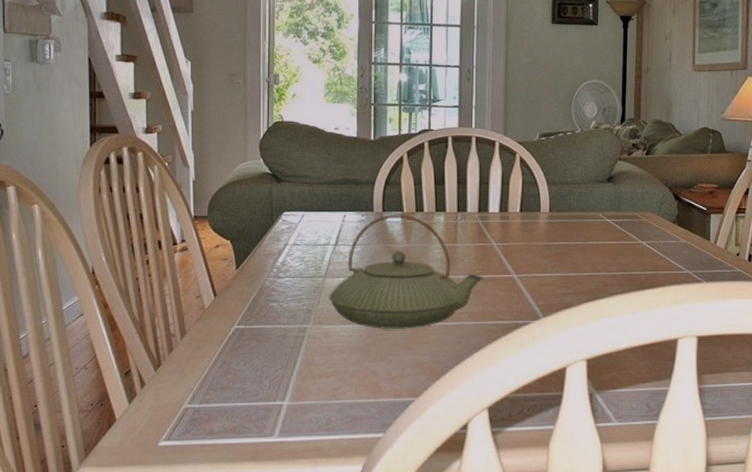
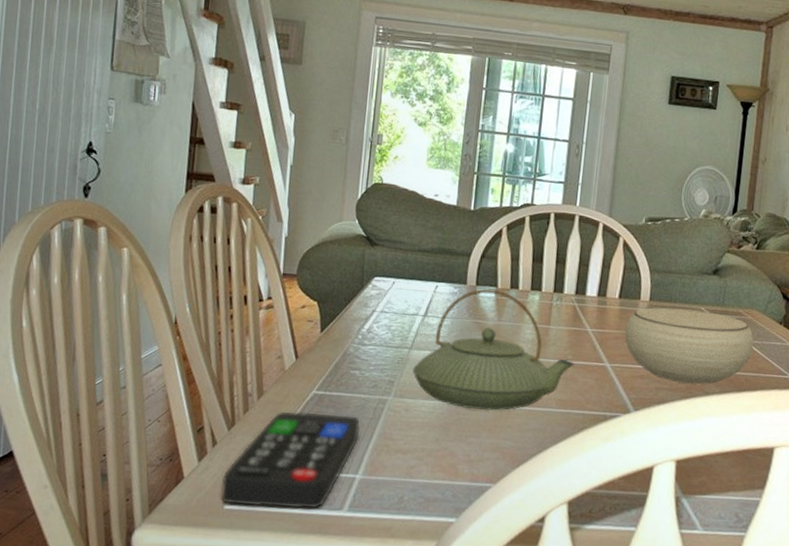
remote control: none [153,346,282,441] -> present [221,411,360,509]
bowl: none [528,217,651,287] -> present [624,307,754,385]

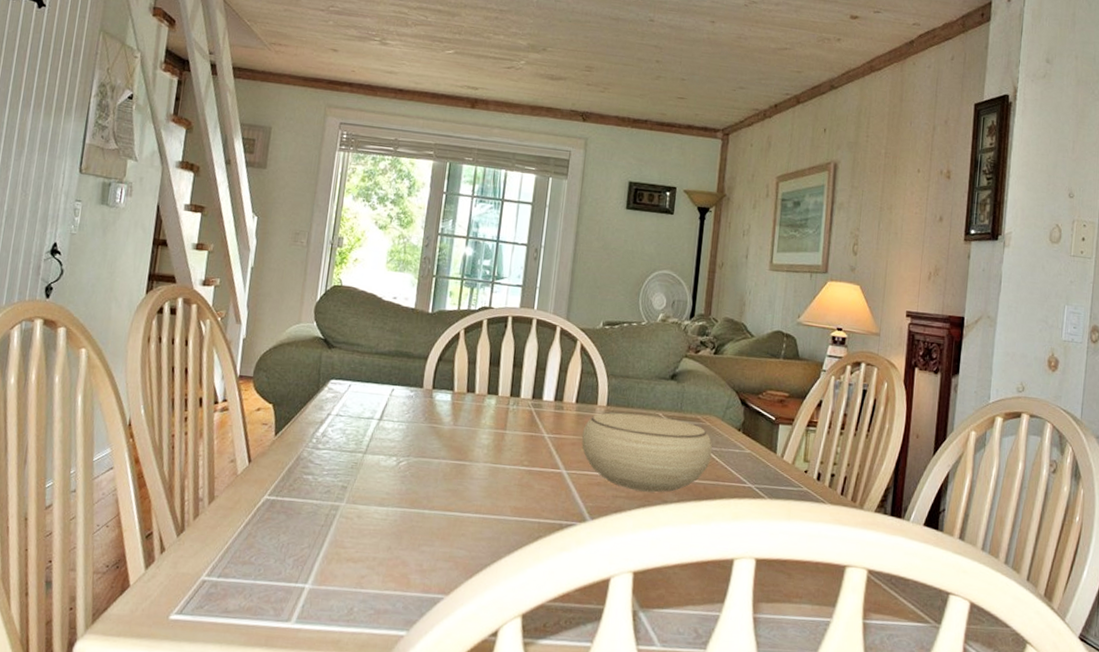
remote control: present [221,411,360,509] -> none [166,517,311,620]
teapot: present [413,288,575,411] -> none [366,392,530,519]

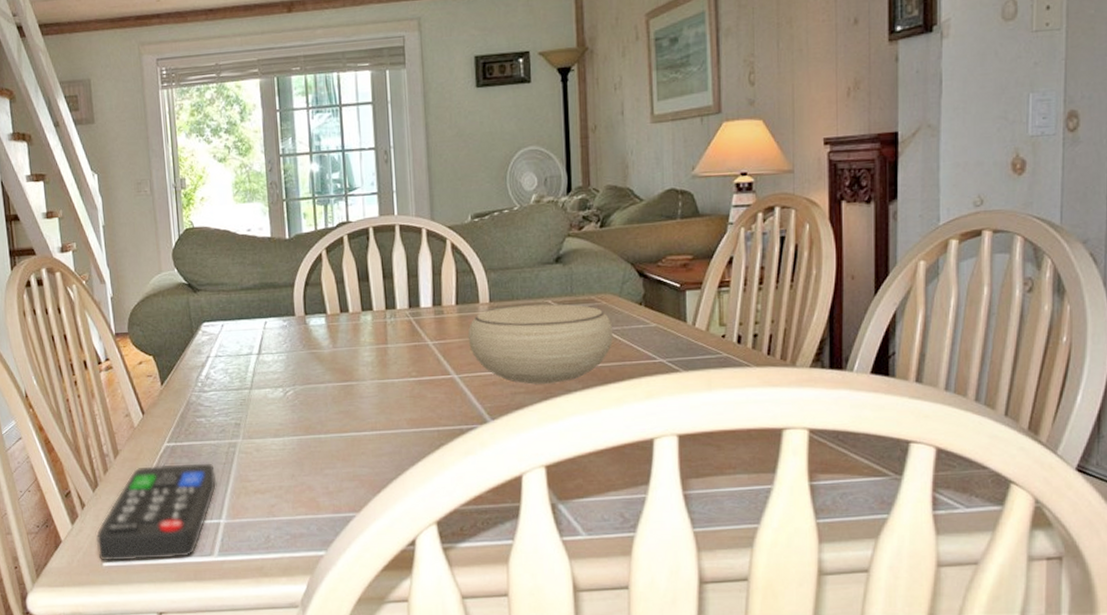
remote control: none [166,517,311,620] -> present [96,463,216,561]

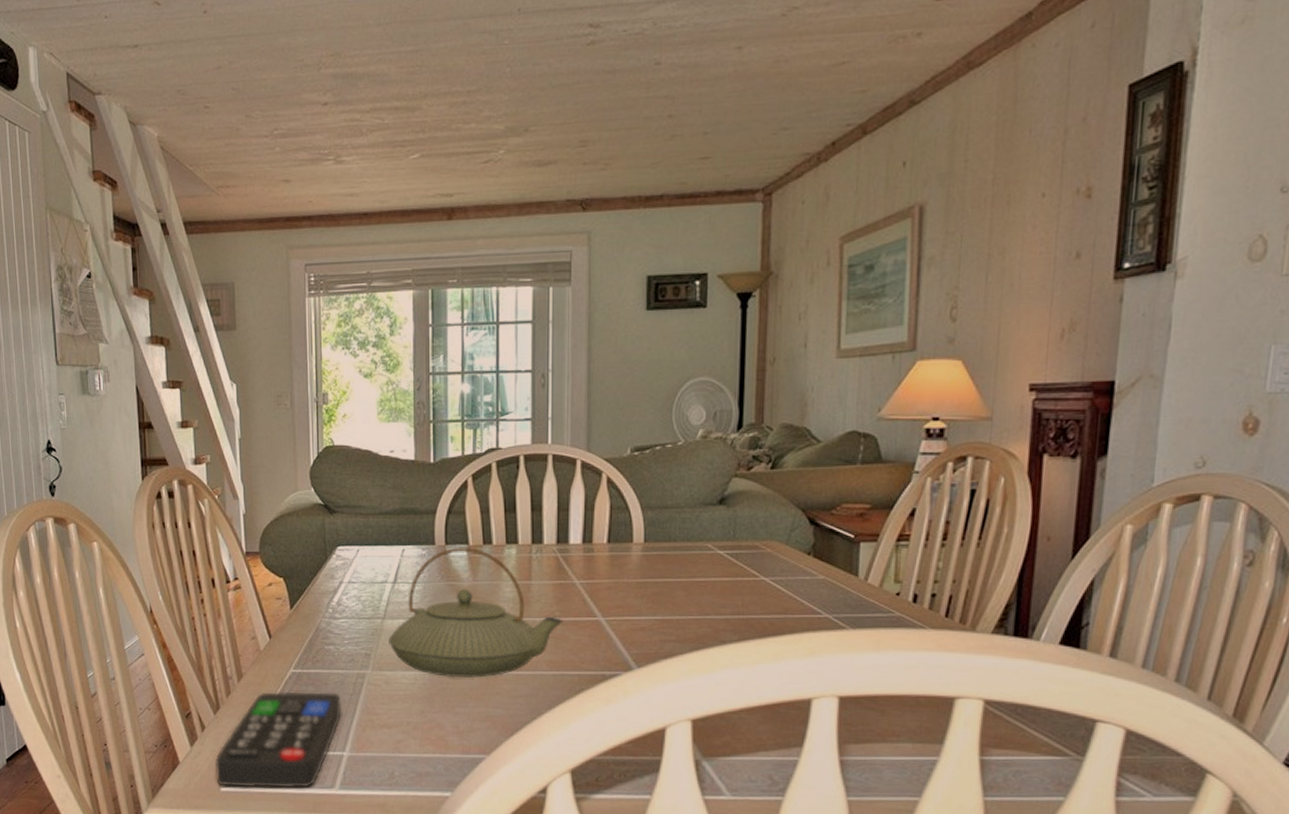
teapot: none [256,316,420,442] -> present [388,547,563,679]
bowl: present [467,304,614,385] -> none [618,548,777,633]

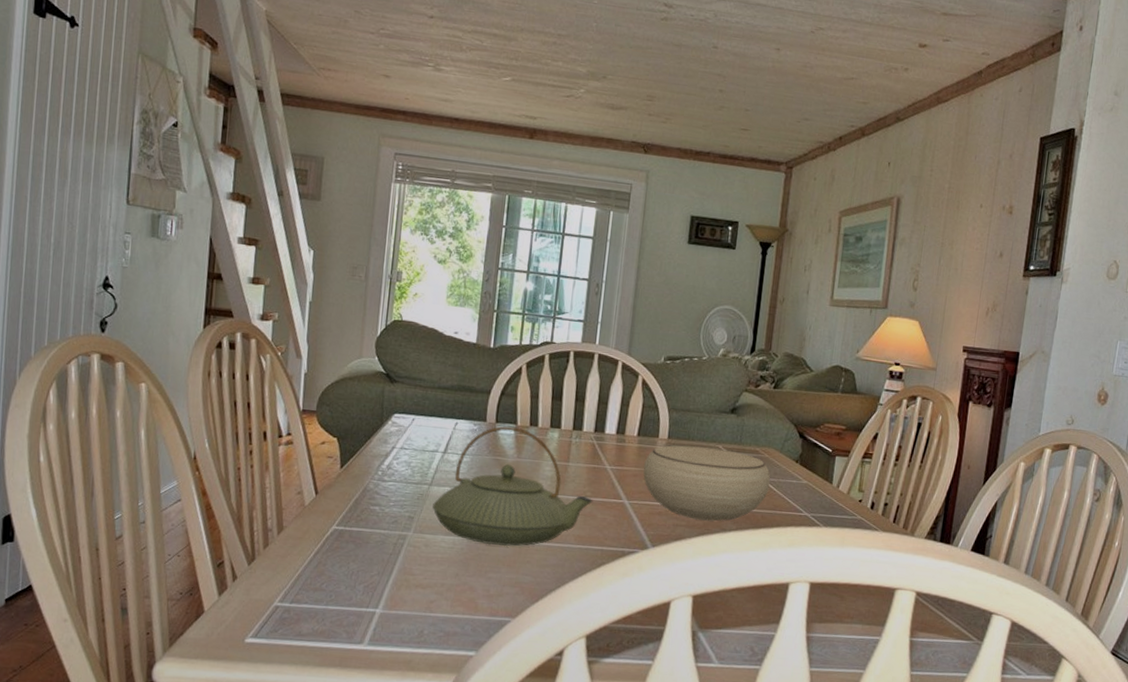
remote control: present [214,691,341,788] -> none [241,546,380,642]
bowl: none [618,548,777,633] -> present [643,445,771,522]

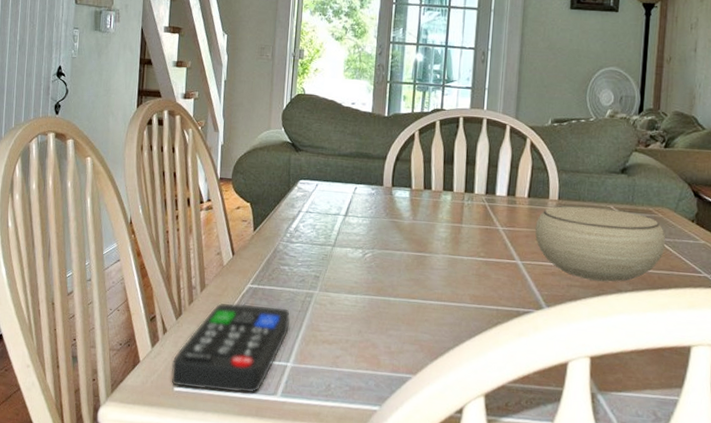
remote control: none [241,546,380,642] -> present [171,303,290,393]
teapot: present [432,426,593,547] -> none [336,189,487,305]

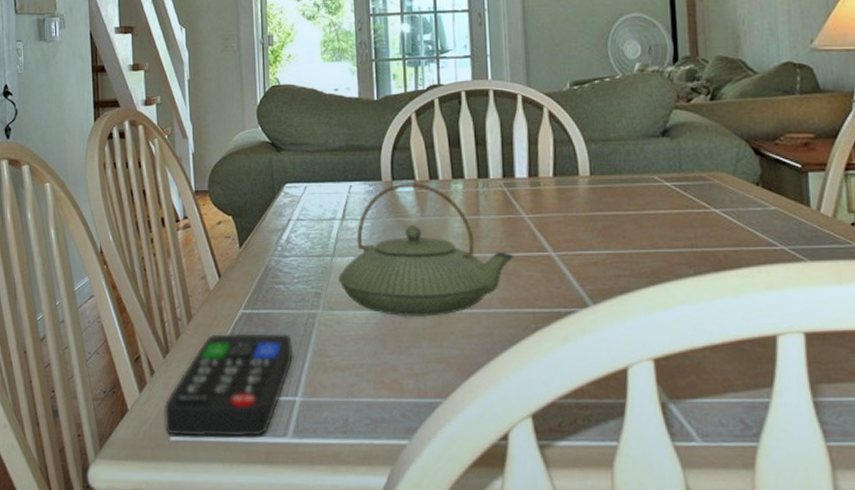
teapot: none [336,189,487,305] -> present [338,182,514,318]
bowl: present [534,206,666,282] -> none [566,180,728,267]

